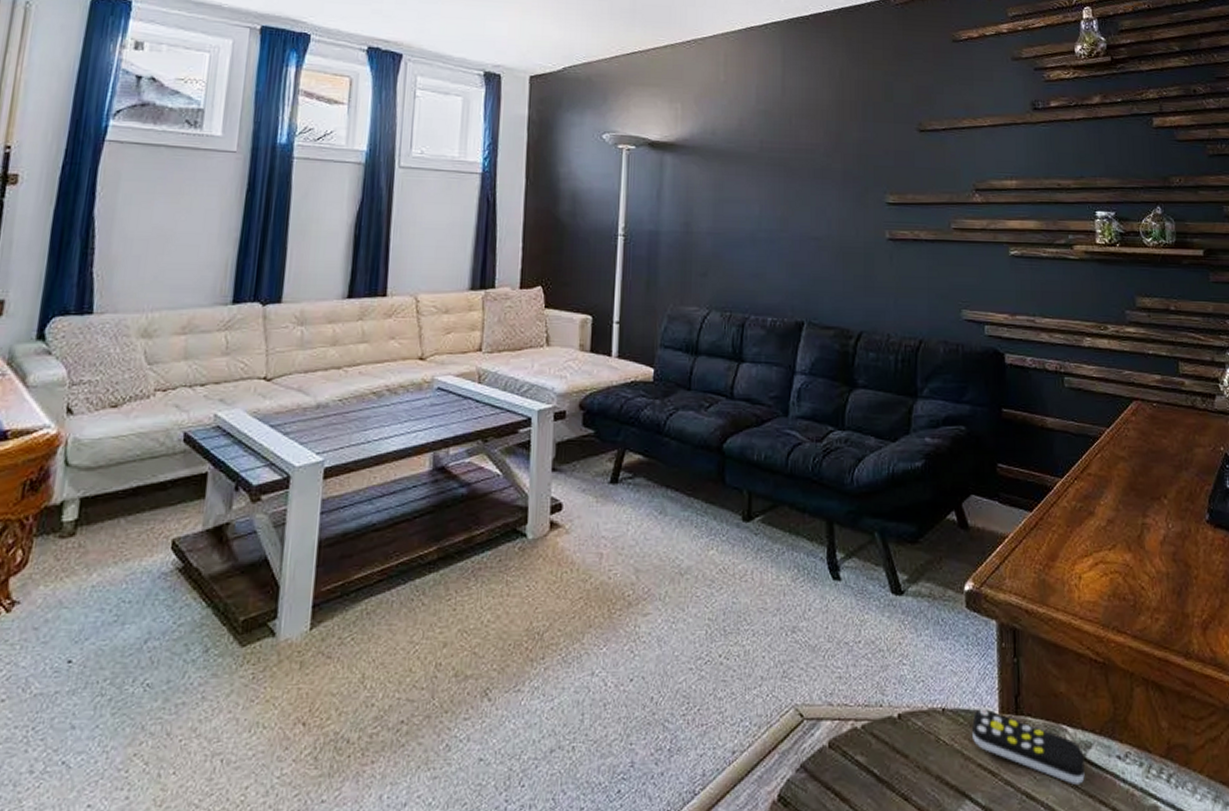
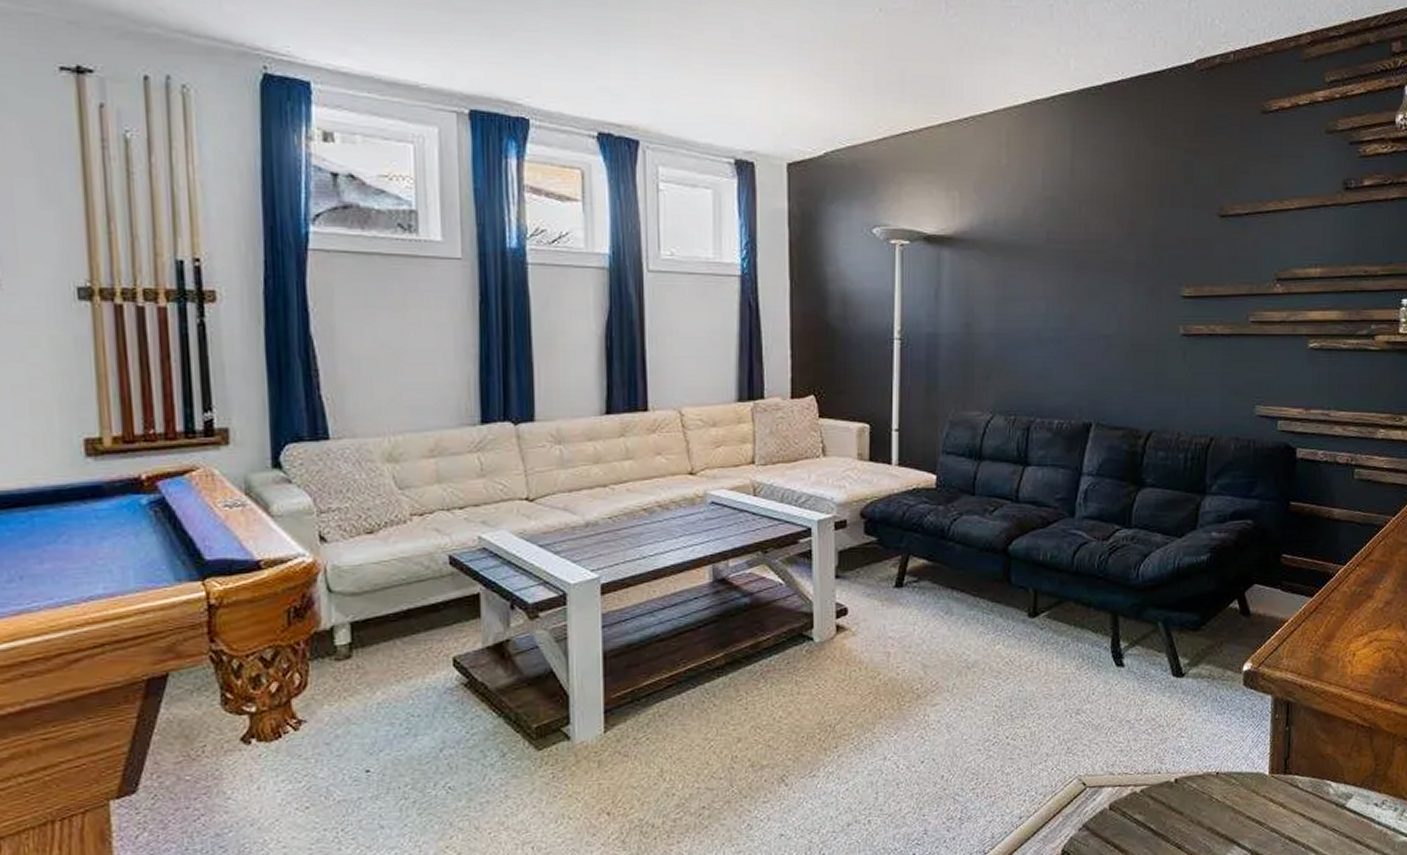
remote control: present [972,709,1085,785] -> none [1243,771,1344,829]

